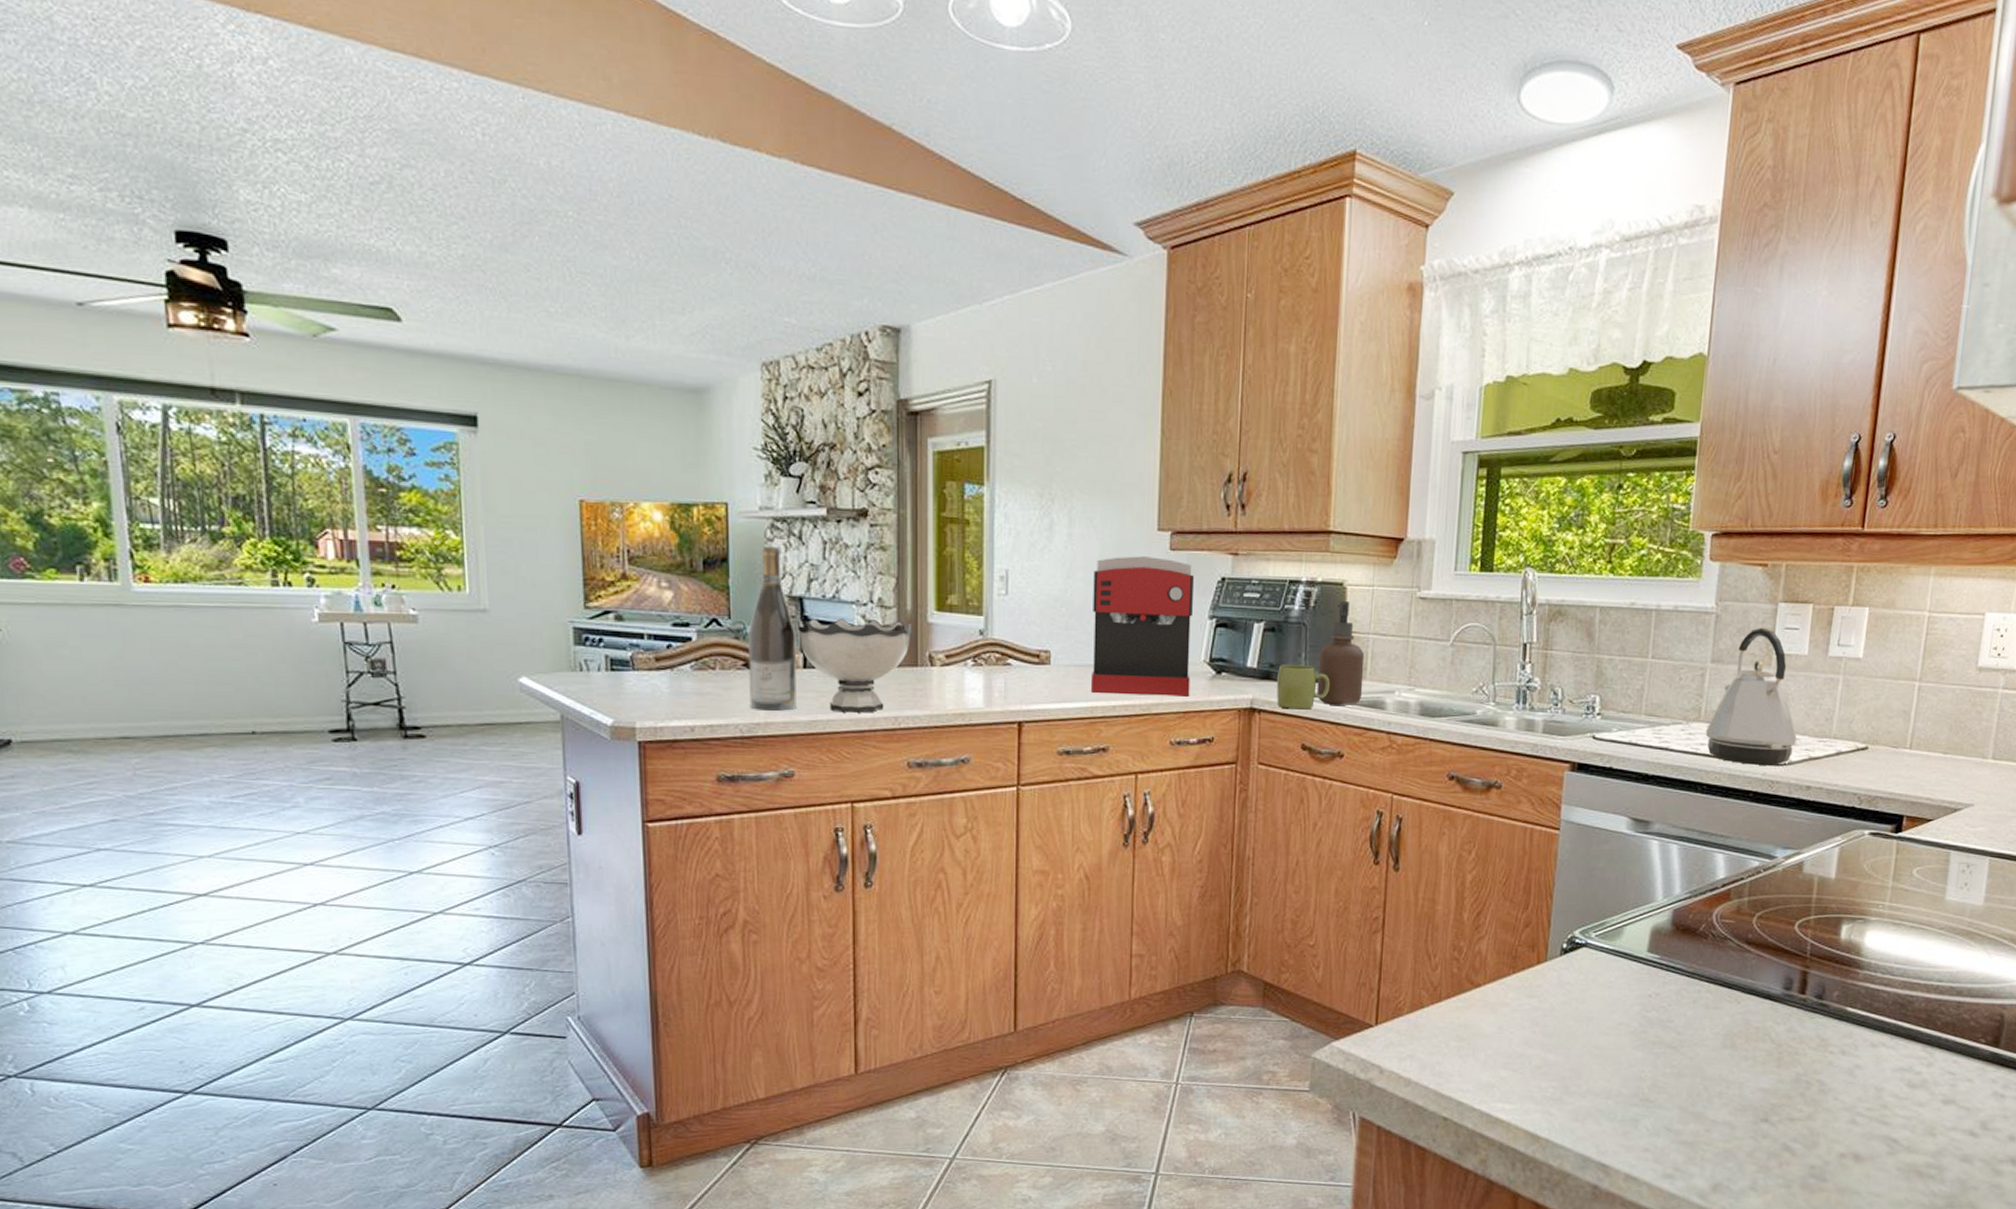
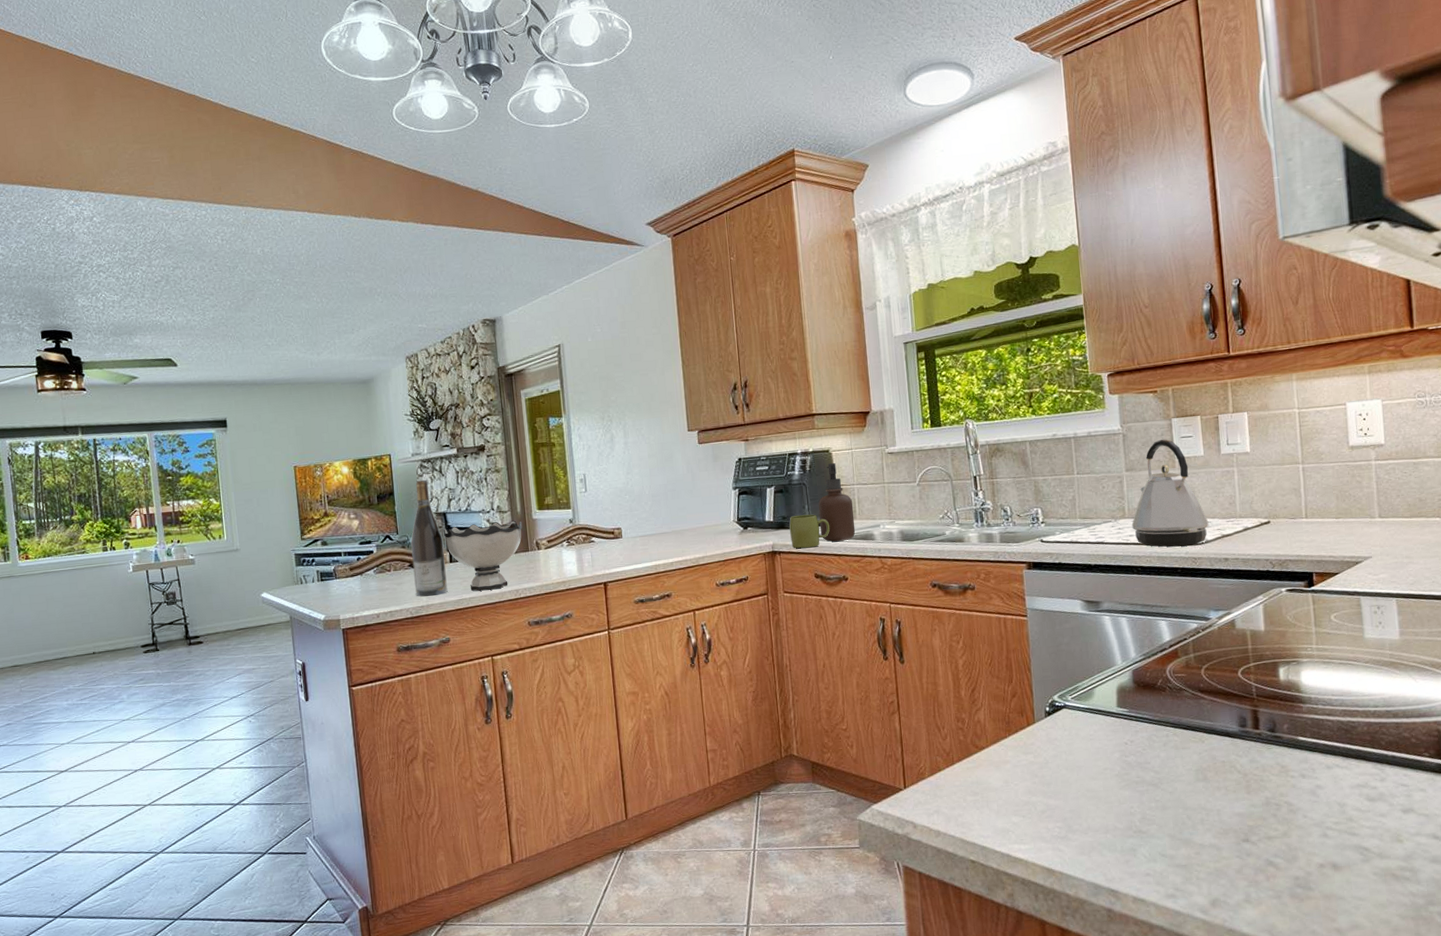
coffee maker: present [1091,556,1195,697] -> none [646,450,726,555]

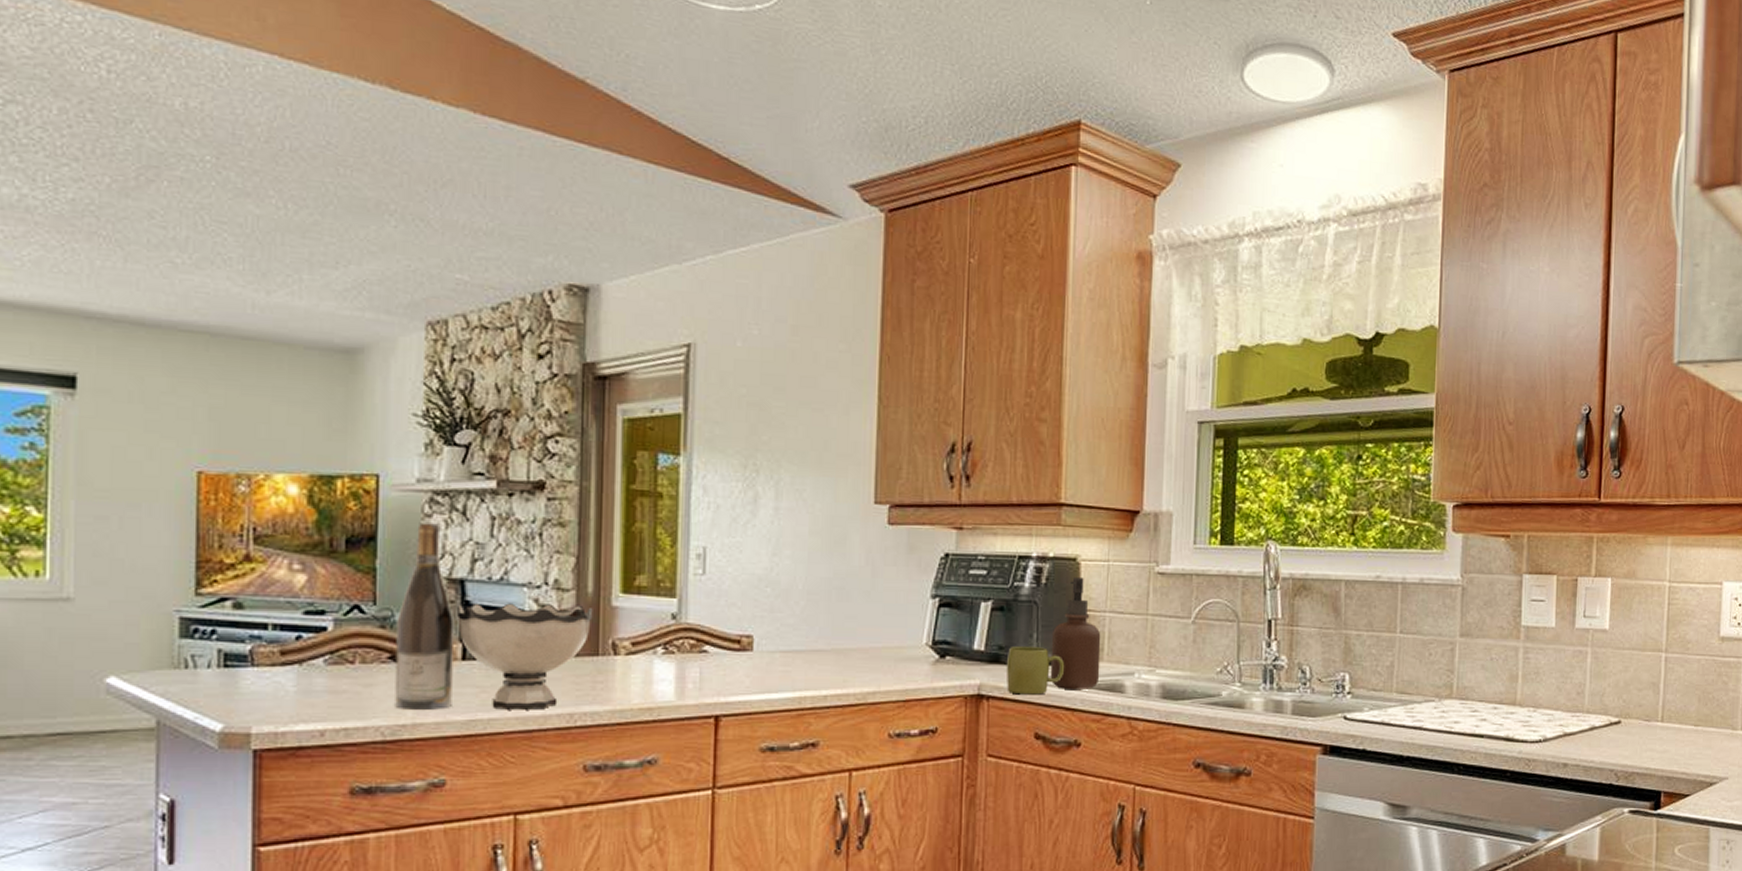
kettle: present [1131,439,1209,547] -> none [1458,599,1551,743]

